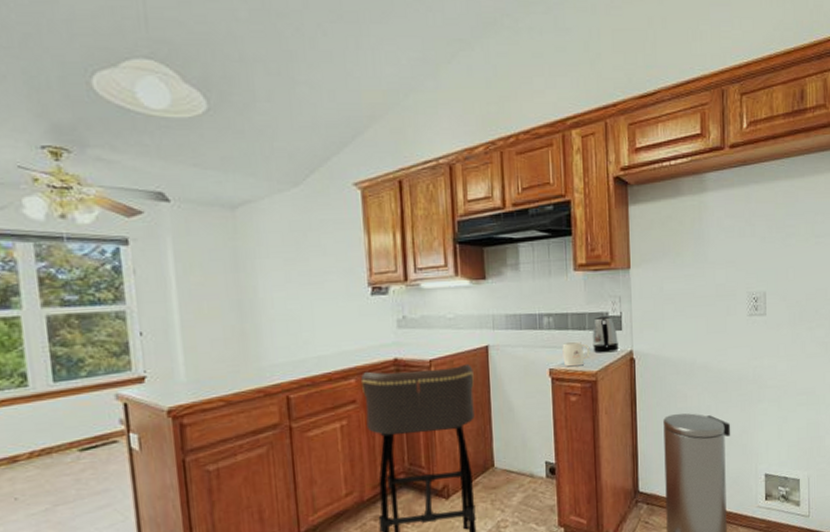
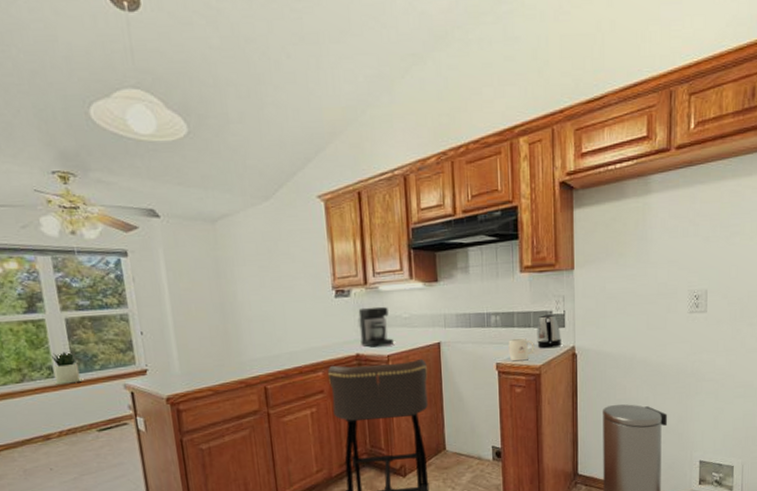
planter: none [24,354,64,396] -> present [50,351,83,386]
coffee maker: none [397,305,436,351] -> present [358,306,393,348]

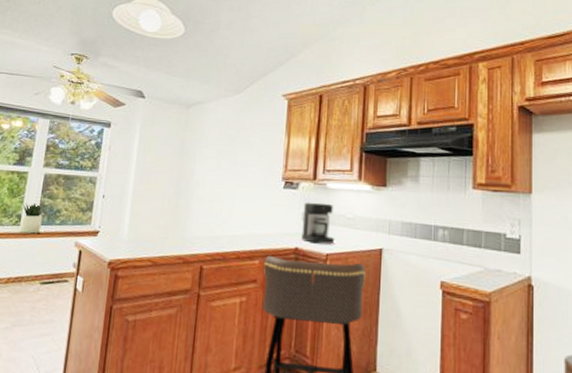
mug: present [508,337,535,362] -> none [455,257,485,284]
kettle: present [536,313,561,349] -> none [488,235,516,275]

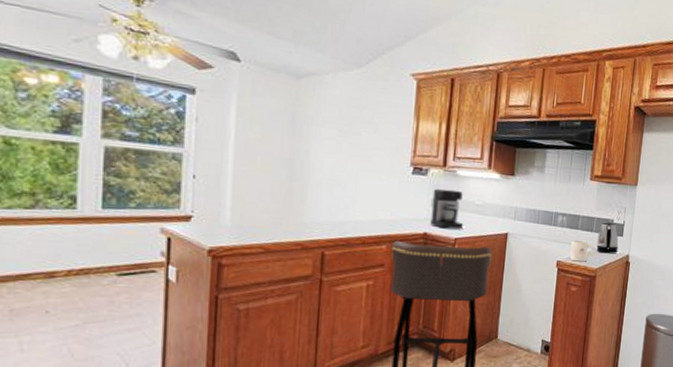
planter: present [18,203,43,235] -> none [74,181,111,220]
mug: none [455,257,485,284] -> present [570,239,594,262]
kettle: none [488,235,516,275] -> present [596,221,619,254]

